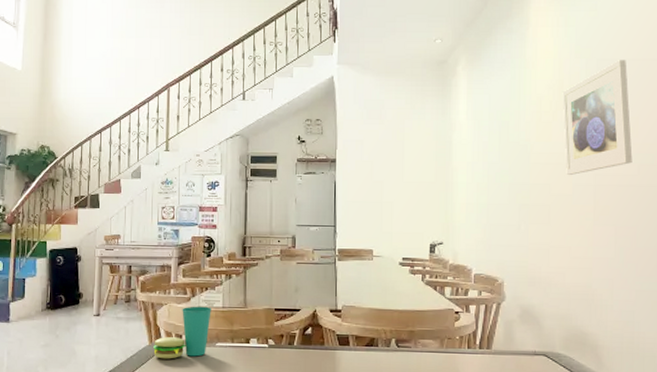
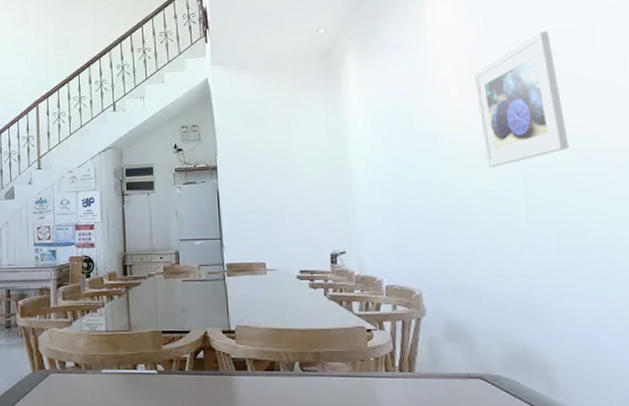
cup: present [153,306,211,359] -> none [37,330,95,388]

